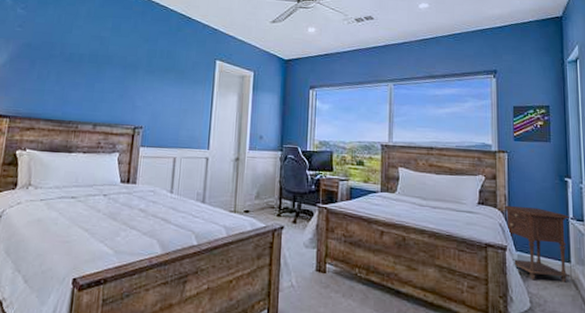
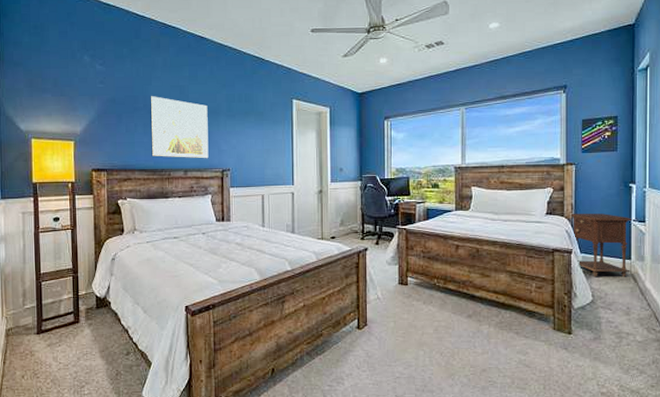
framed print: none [60,44,127,114] -> present [150,96,209,159]

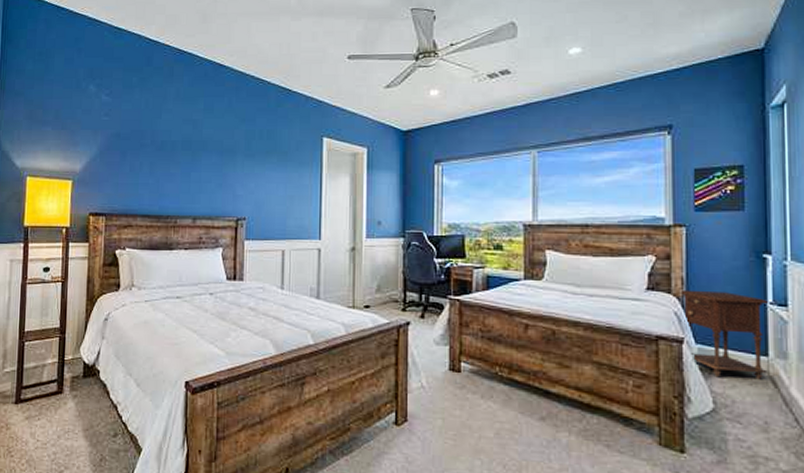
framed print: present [150,96,209,159] -> none [156,131,223,205]

